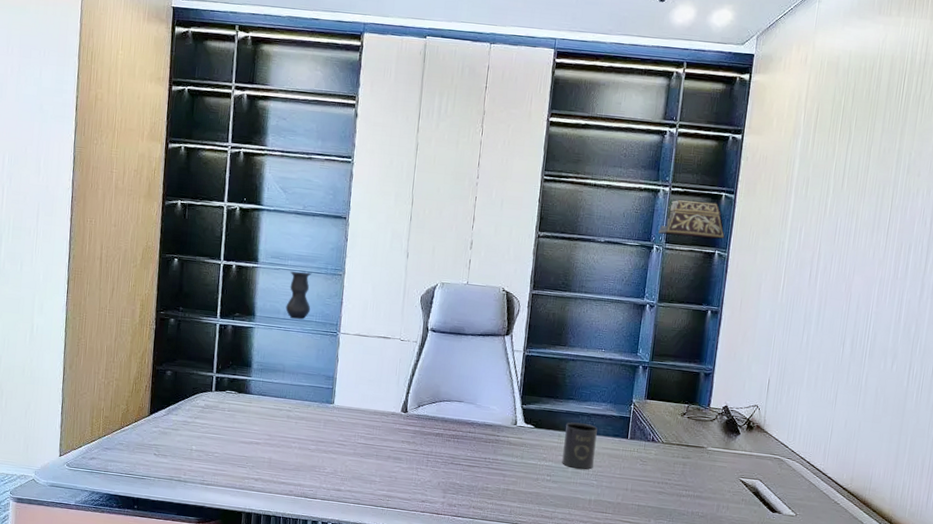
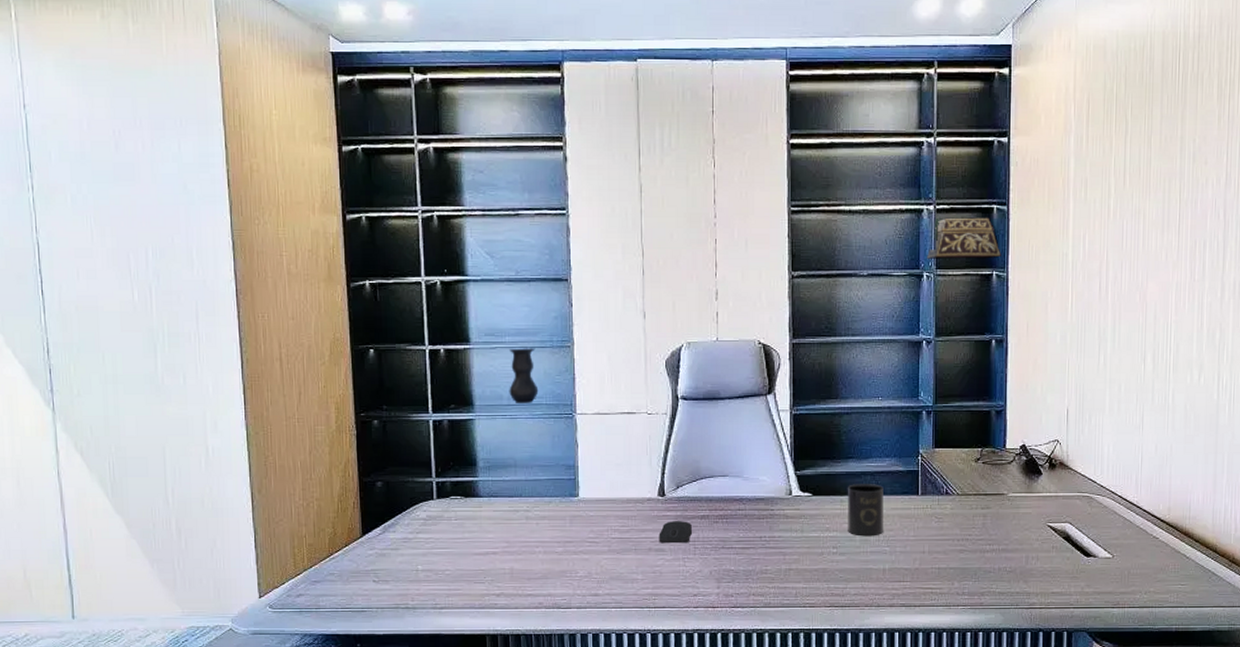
computer mouse: none [397,434,427,455] -> present [659,521,692,542]

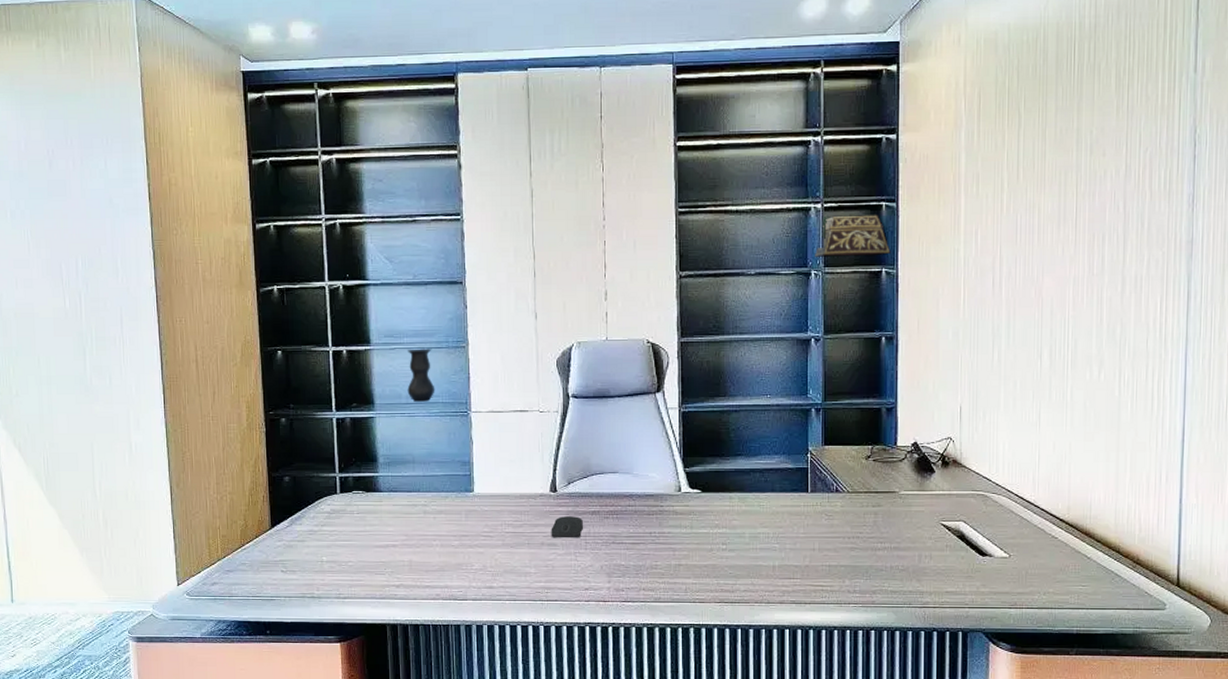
mug: present [848,484,884,537] -> none [737,481,773,533]

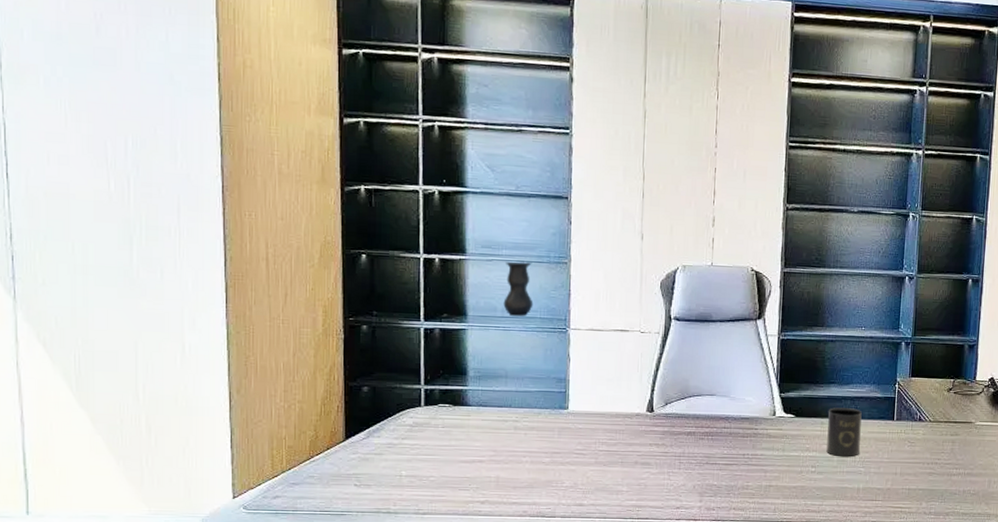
computer mouse: present [551,516,583,537] -> none [645,436,678,457]
mug: none [737,481,773,533] -> present [826,408,862,458]
decorative box: present [815,215,891,257] -> none [914,163,982,204]

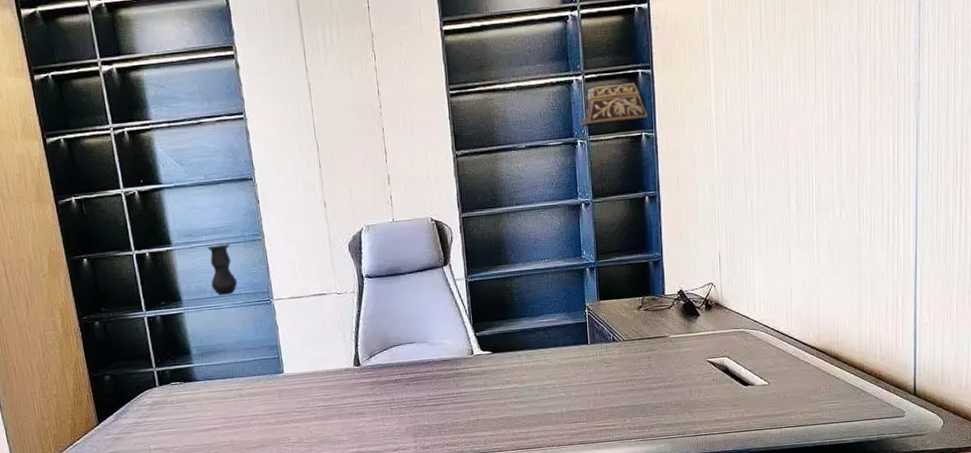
mug: present [826,408,862,458] -> none [524,338,559,386]
decorative box: none [914,163,982,204] -> present [579,82,649,127]

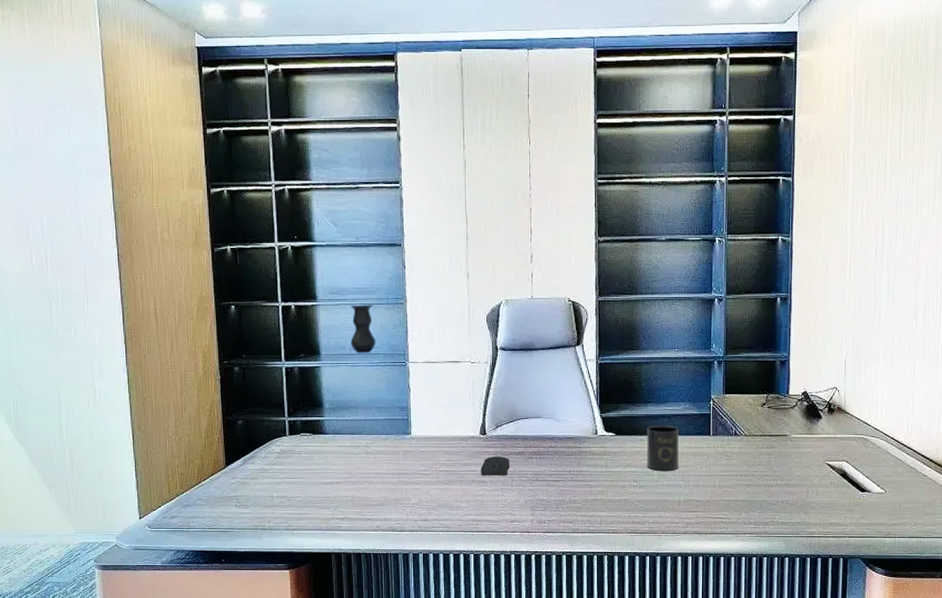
computer mouse: none [358,386,387,407] -> present [480,456,509,475]
mug: none [524,338,559,386] -> present [647,425,679,472]
decorative box: present [579,82,649,127] -> none [719,188,787,225]

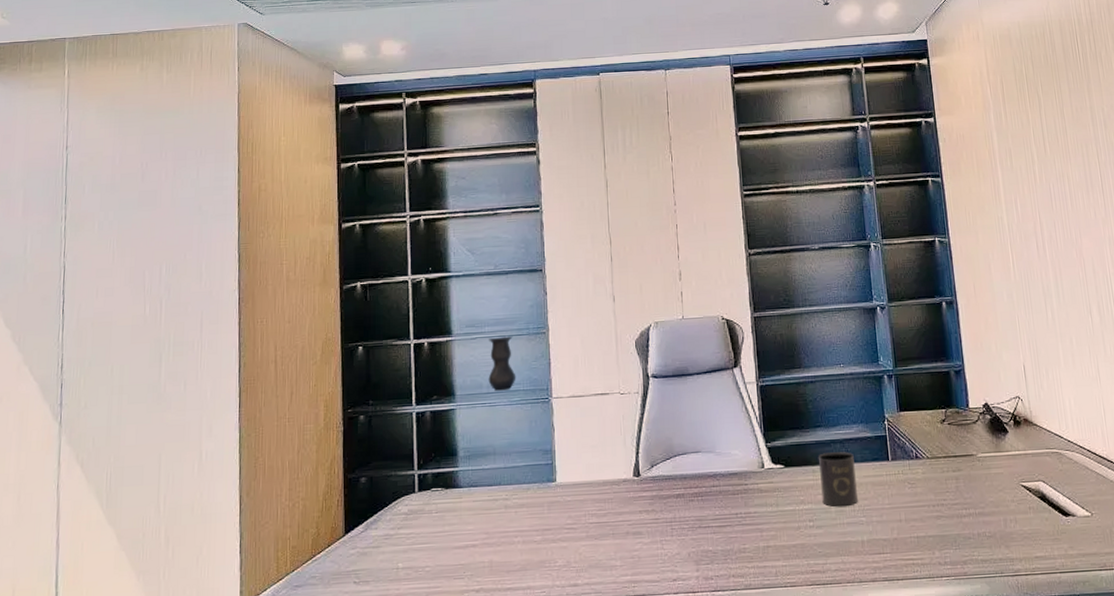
computer mouse: present [480,456,509,475] -> none [635,501,668,525]

